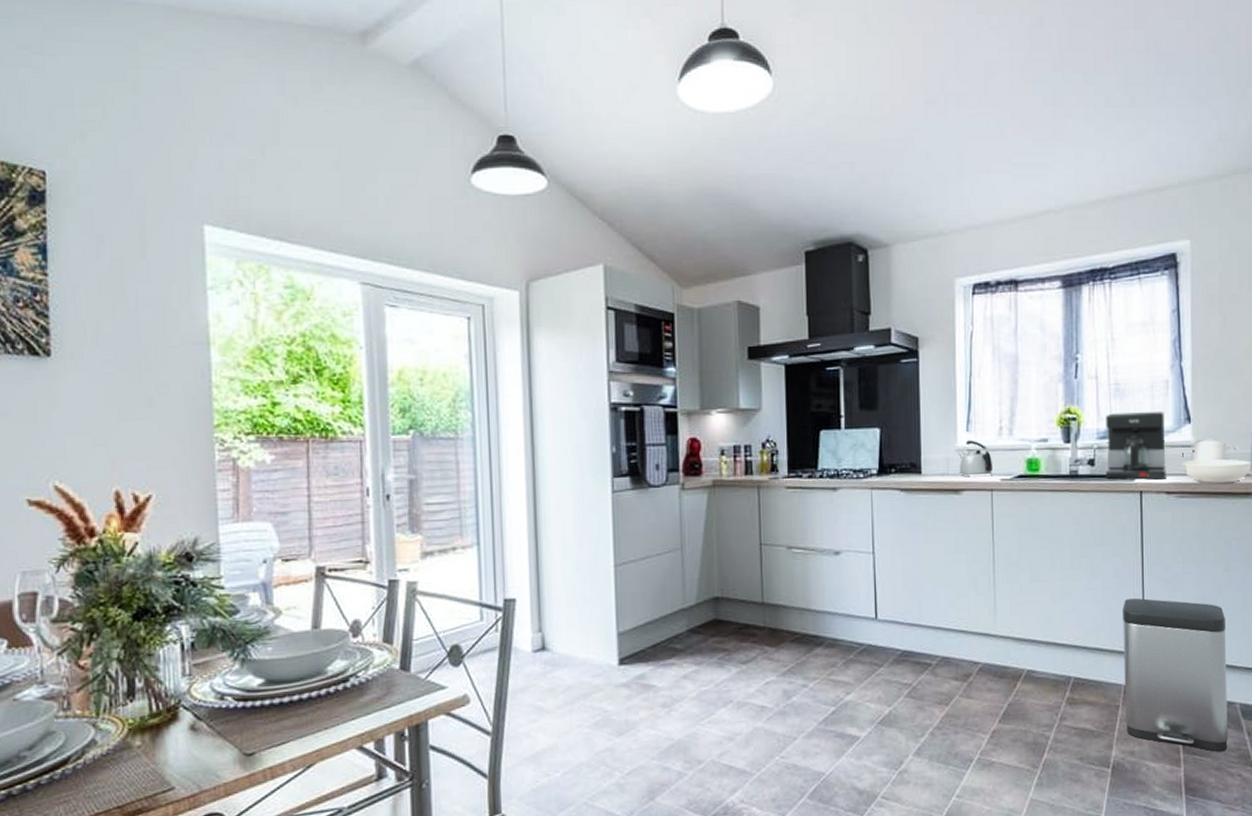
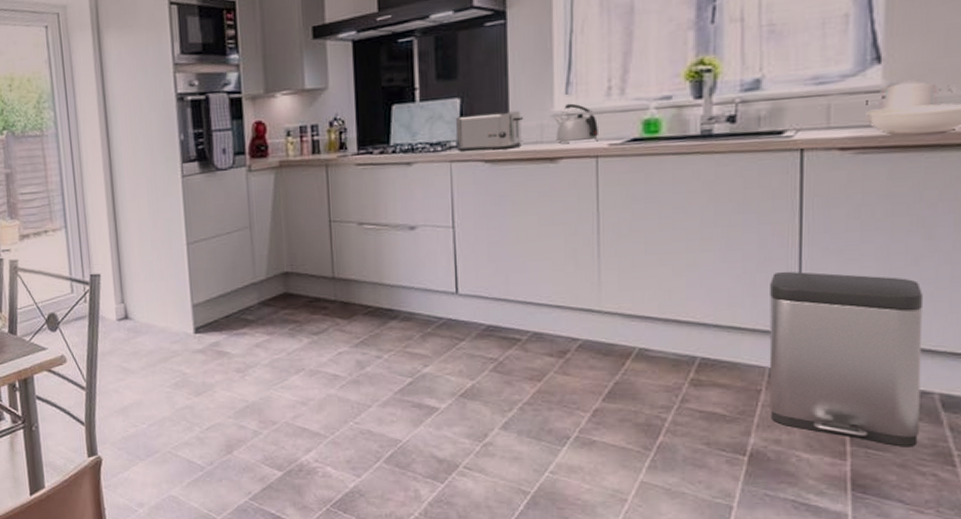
toaster: none [875,443,933,481] -> present [455,110,524,153]
coffee maker: present [1105,410,1166,480] -> none [751,51,841,138]

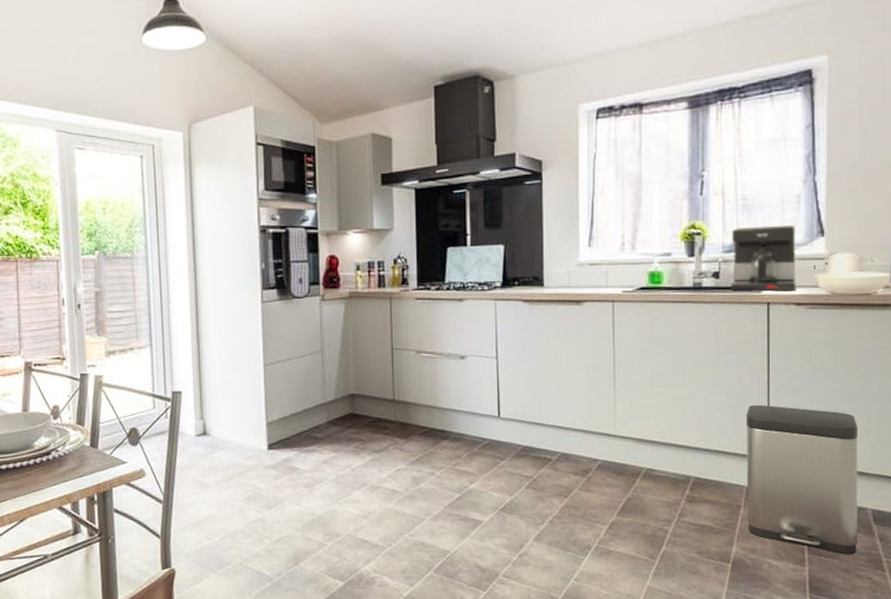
toaster: present [455,110,524,153] -> none [499,258,556,293]
kettle: present [554,103,598,144] -> none [579,254,614,289]
coffee maker: none [751,51,841,138] -> present [731,224,796,292]

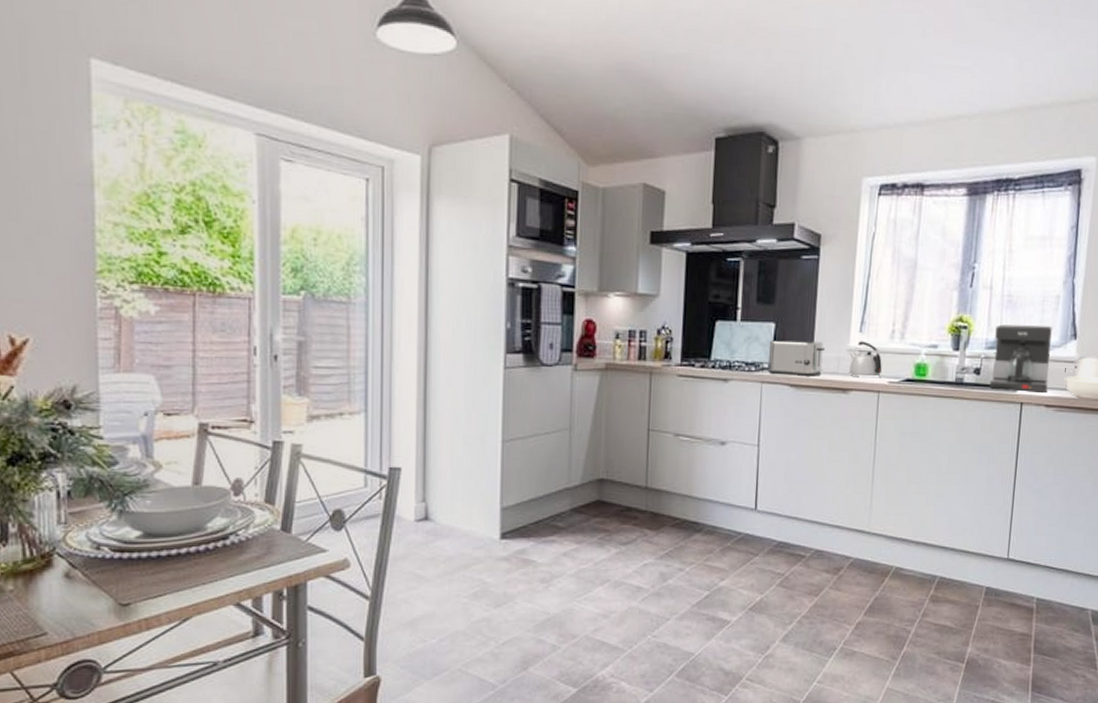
toaster: none [499,258,556,293] -> present [768,339,826,378]
kettle: none [579,254,614,289] -> present [849,341,882,378]
pedal bin: present [746,405,858,554] -> none [983,506,1088,653]

